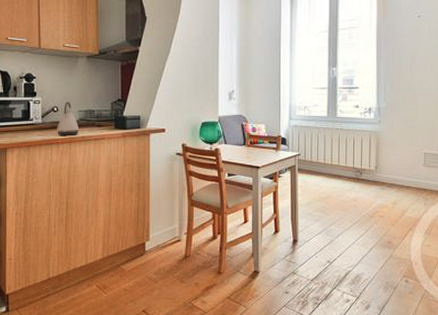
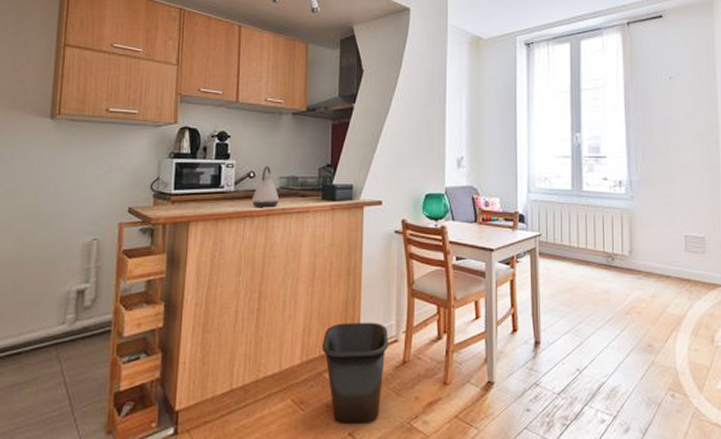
waste bin: none [119,226,174,303] -> present [321,322,389,423]

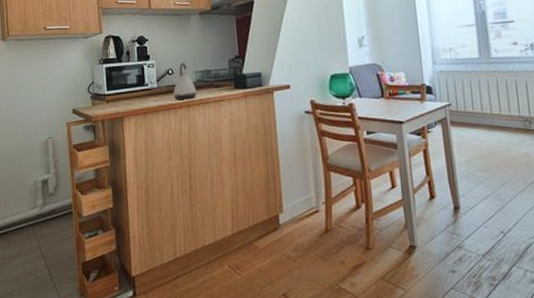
waste bin: present [321,322,389,423] -> none [249,195,311,285]

